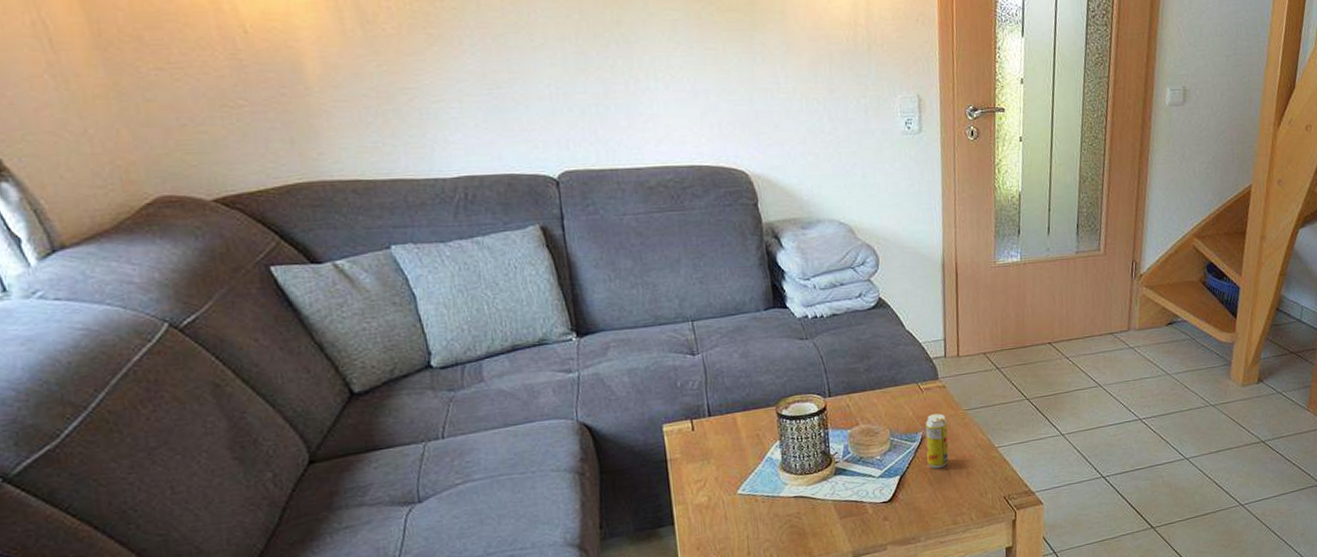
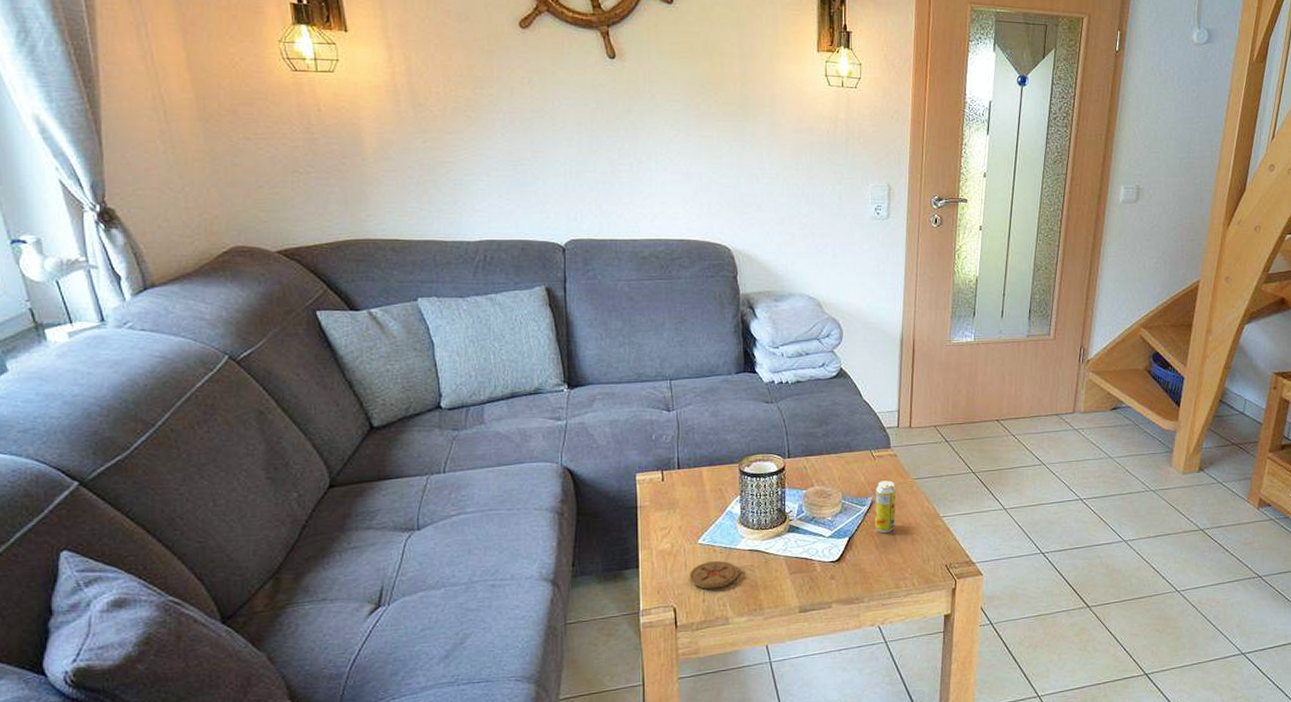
coaster: none [730,510,785,542] -> present [689,561,739,590]

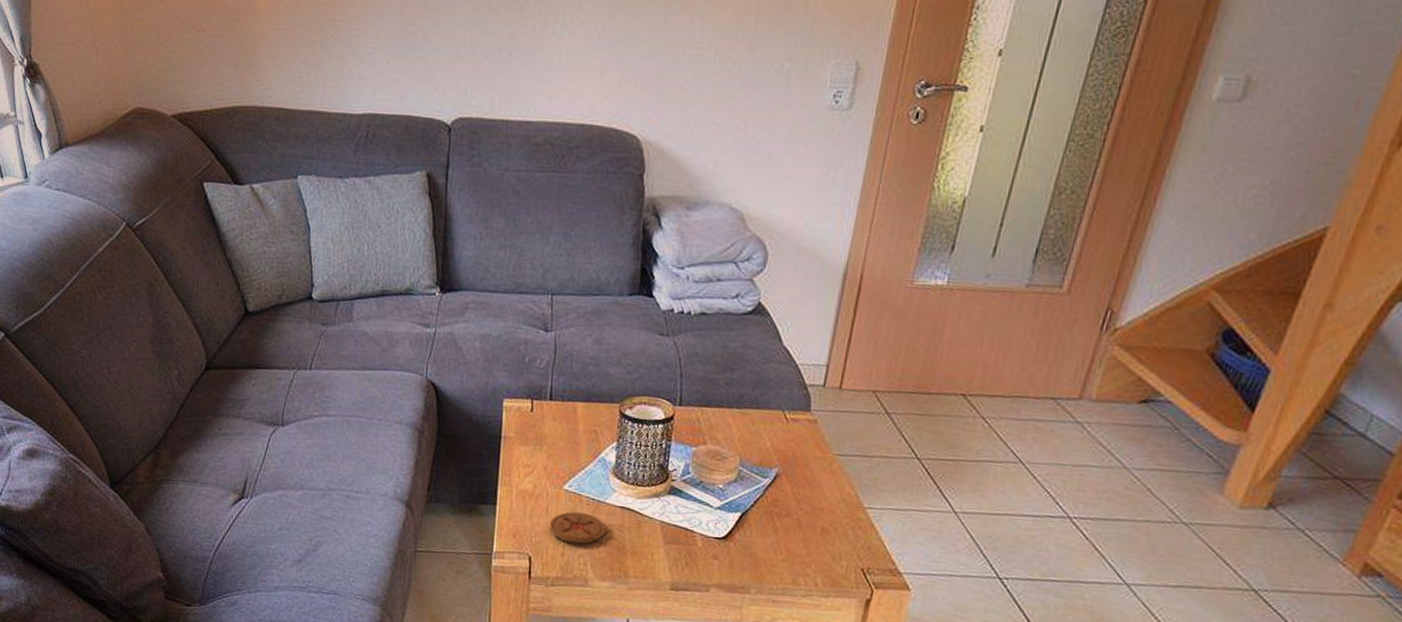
beverage can: present [874,480,897,534] -> none [775,450,811,516]

